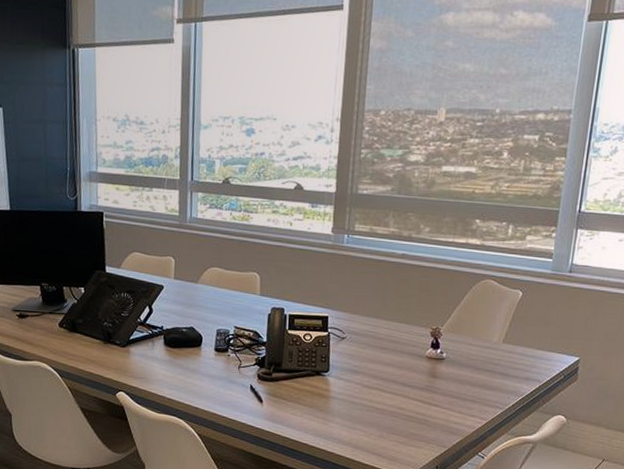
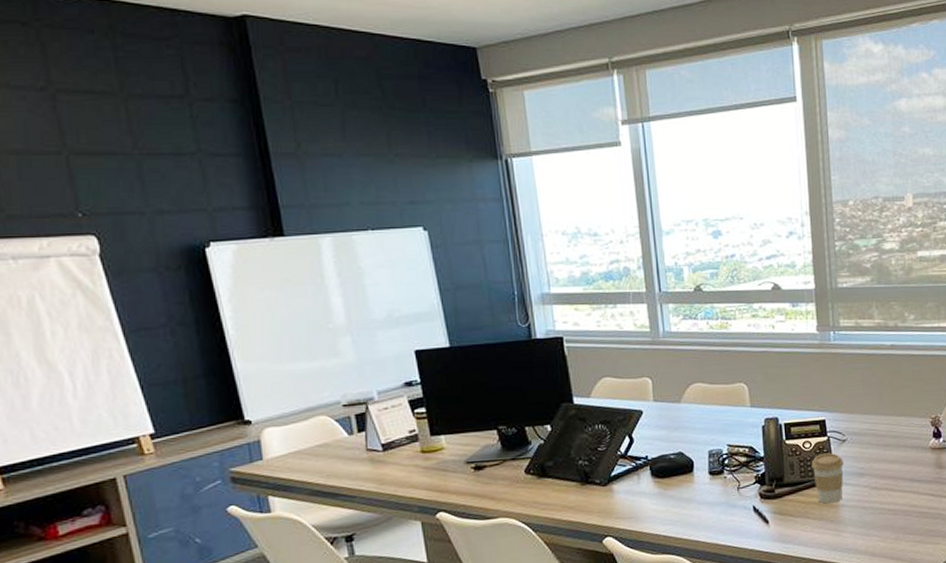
coffee cup: none [309,347,340,394] -> present [811,452,843,504]

